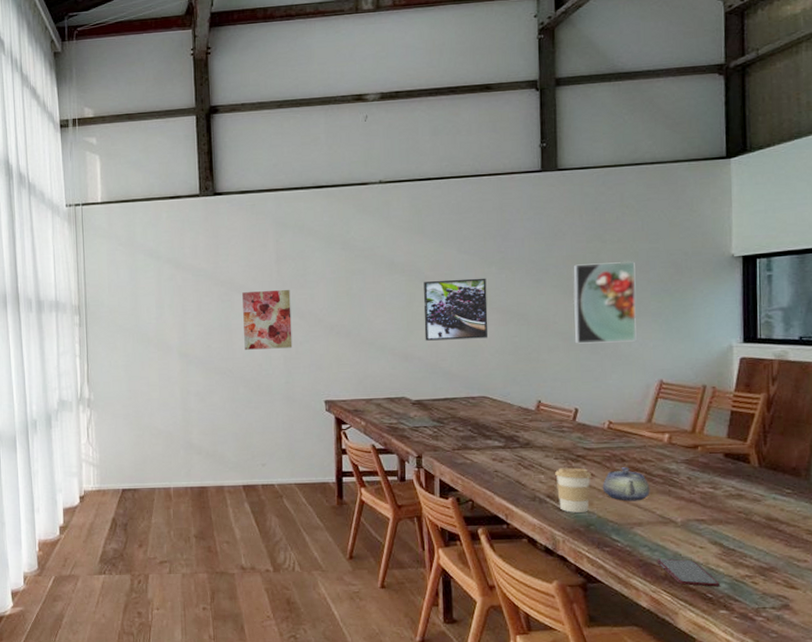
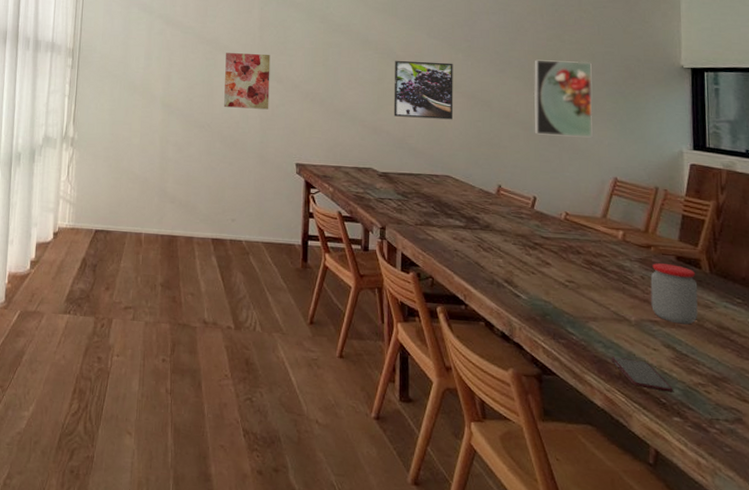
coffee cup: present [555,467,591,513] -> none [513,254,548,301]
teapot: present [602,467,650,501] -> none [558,259,605,296]
jar: none [697,462,746,520] -> present [650,263,698,325]

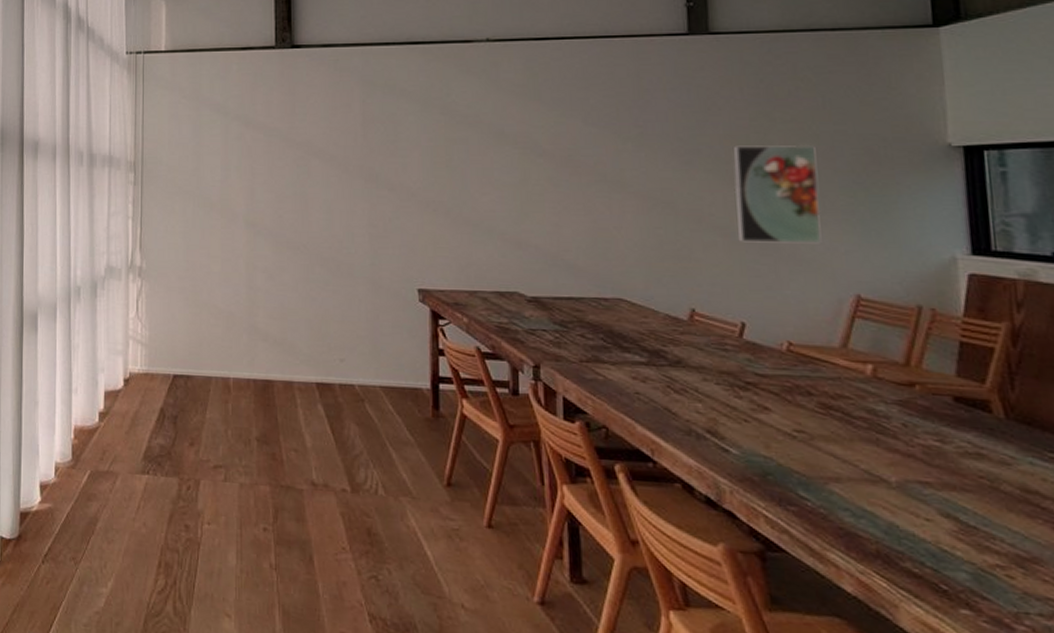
wall art: present [224,53,271,110] -> none [321,157,380,224]
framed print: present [394,61,454,120] -> none [541,155,624,228]
smartphone: present [611,356,673,393] -> none [864,528,958,577]
jar: present [650,263,698,325] -> none [916,406,990,487]

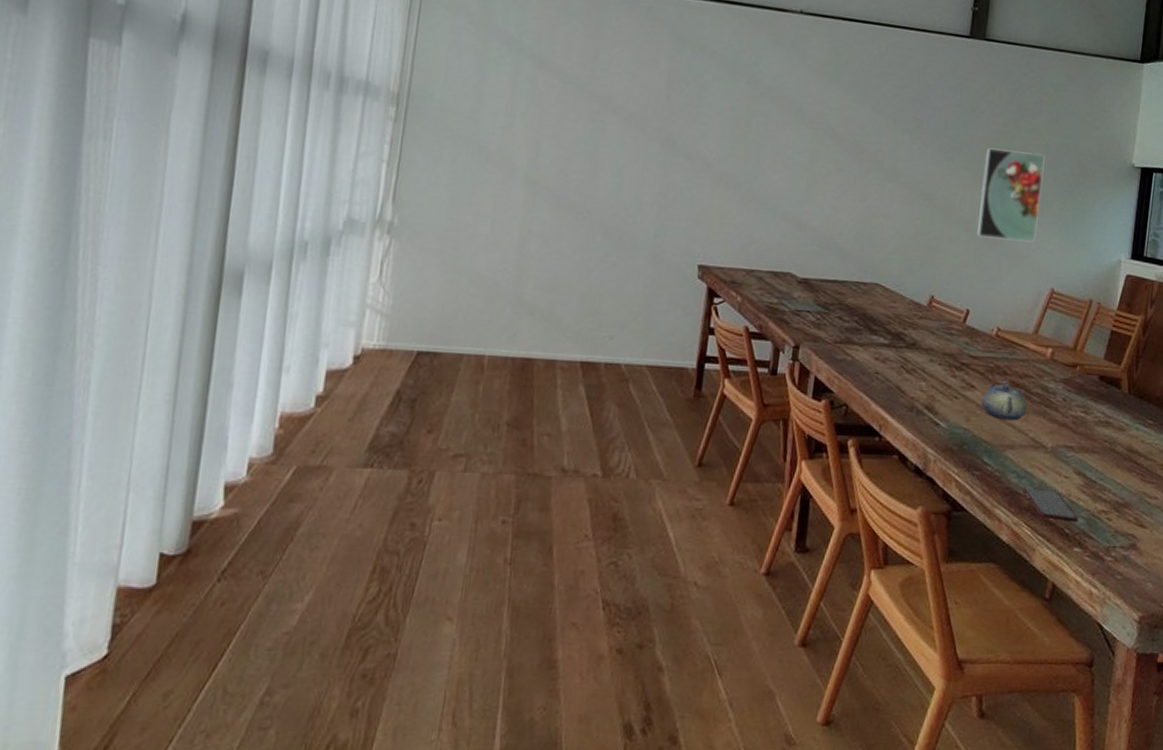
teapot: none [782,403,850,449] -> present [981,381,1027,421]
smartphone: none [864,528,958,577] -> present [1023,487,1078,522]

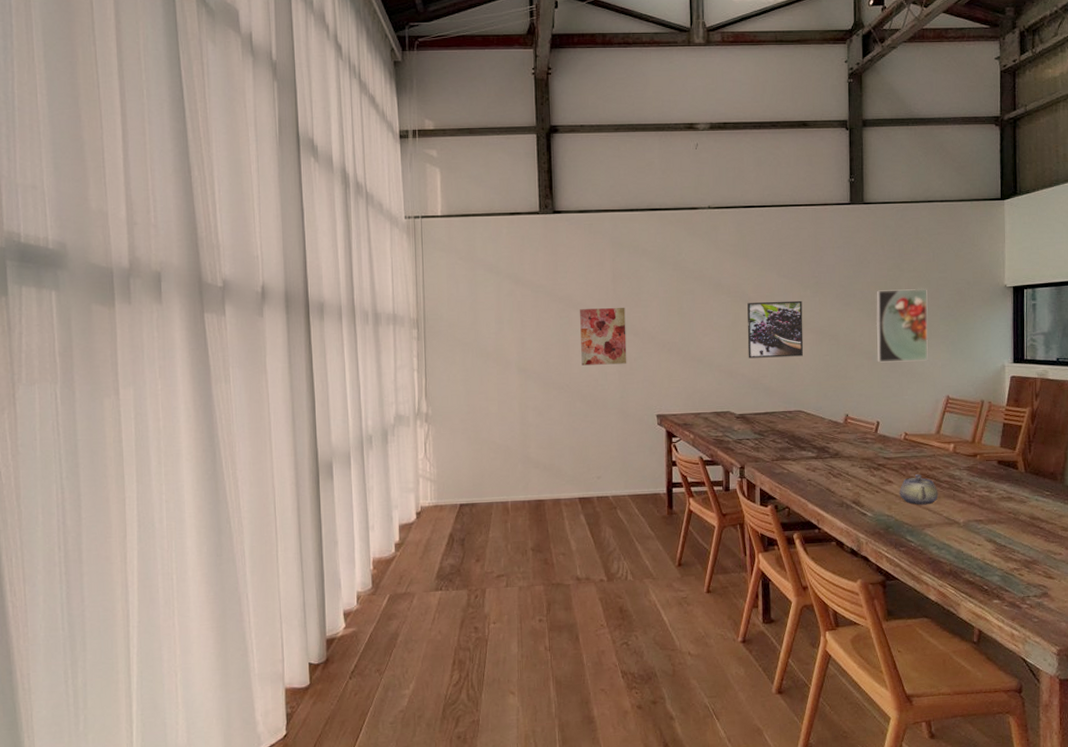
wall art: none [611,114,678,194] -> present [580,308,627,366]
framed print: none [823,139,898,216] -> present [747,300,804,358]
smartphone: present [1023,487,1078,522] -> none [943,555,993,580]

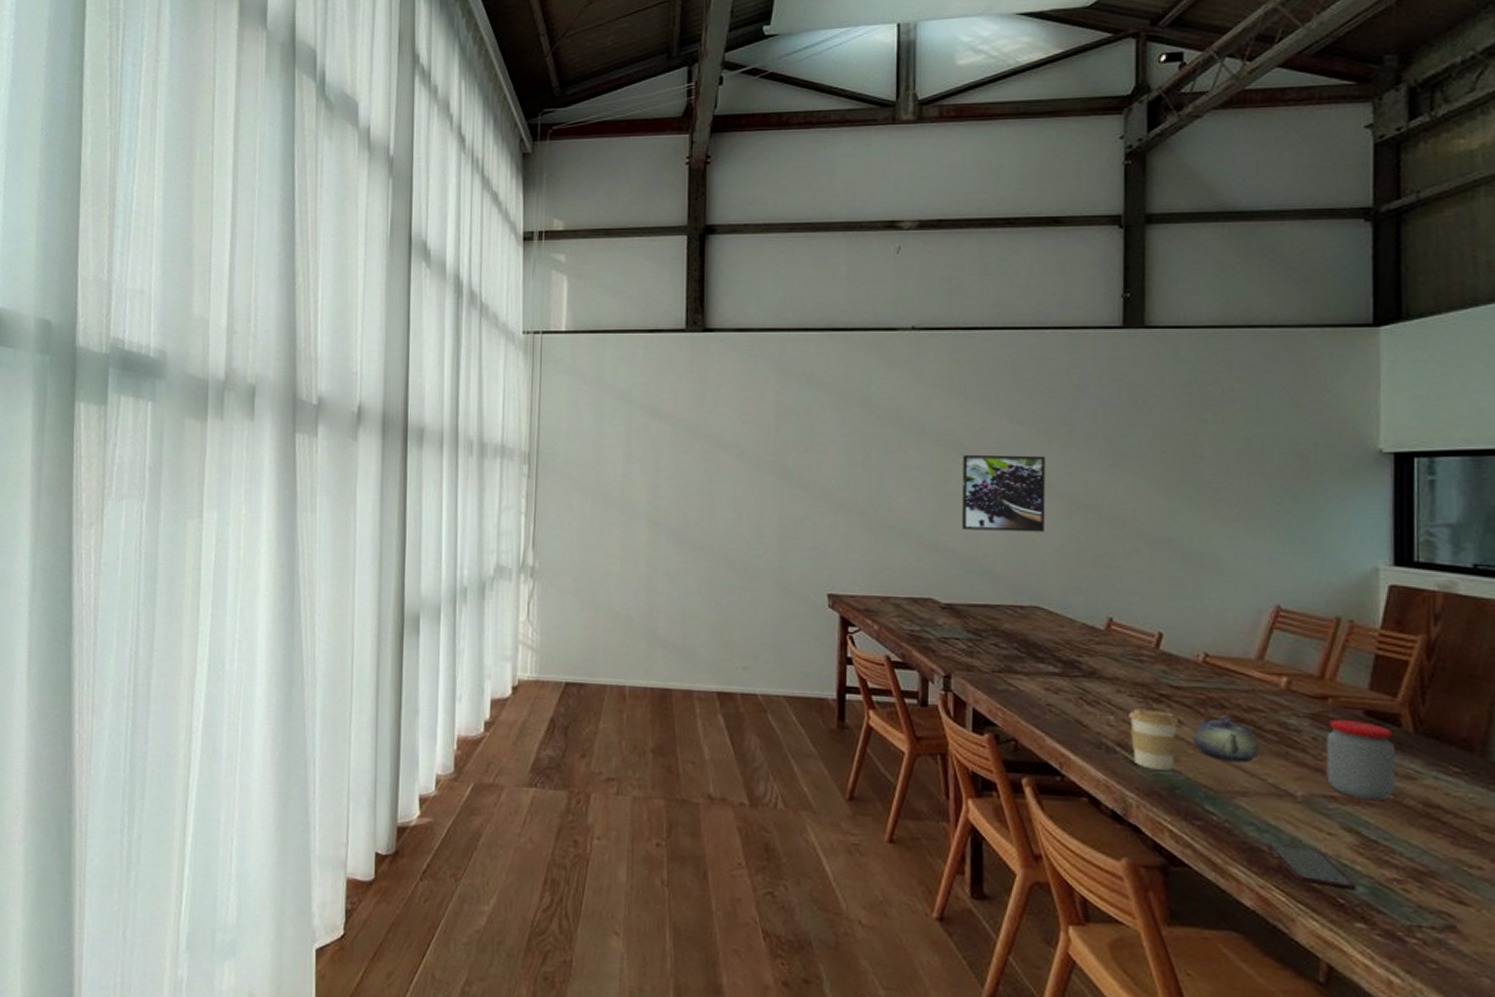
wall art: present [580,308,627,366] -> none [730,451,792,525]
coffee cup: none [860,475,890,517] -> present [1129,708,1178,771]
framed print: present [876,288,929,363] -> none [1160,447,1247,552]
smartphone: none [943,555,993,580] -> present [1267,842,1356,891]
jar: none [976,468,1015,520] -> present [1326,720,1396,802]

